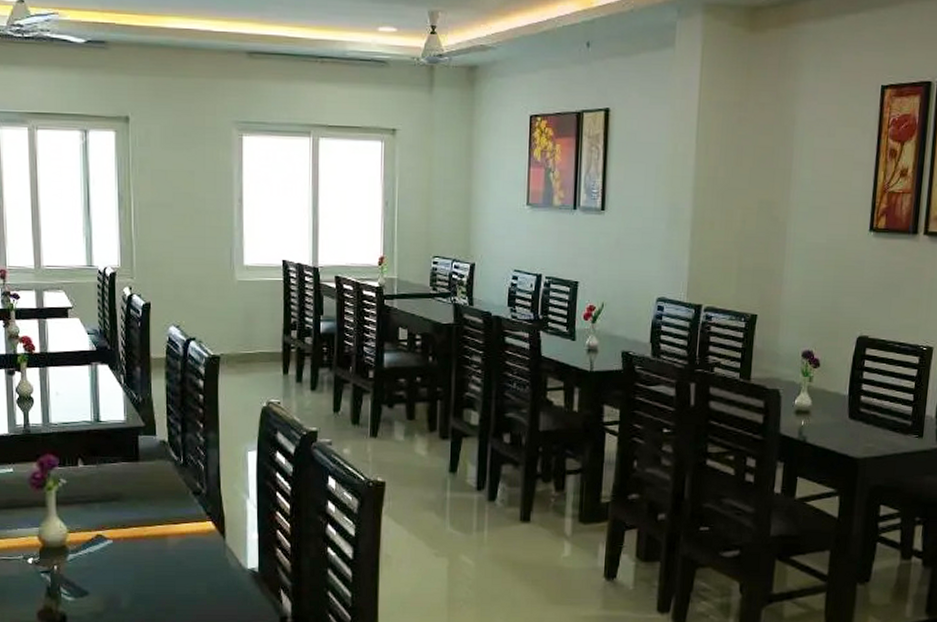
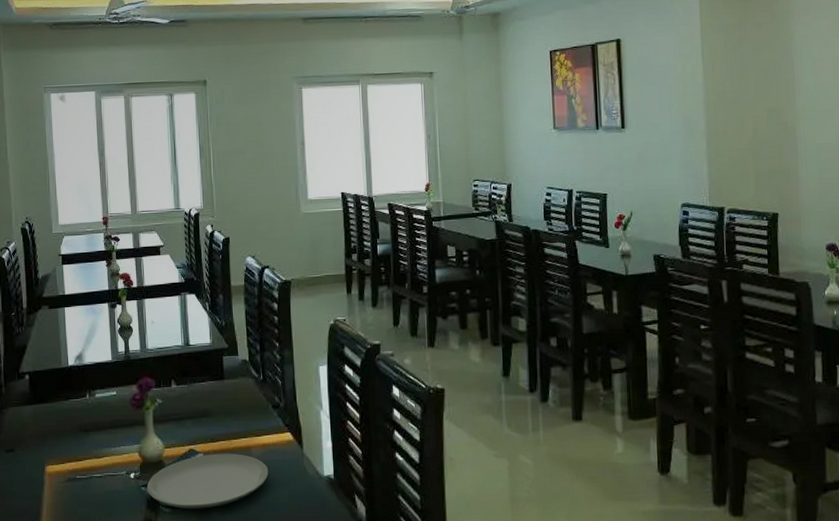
plate: none [46,540,186,599] -> present [146,453,269,509]

